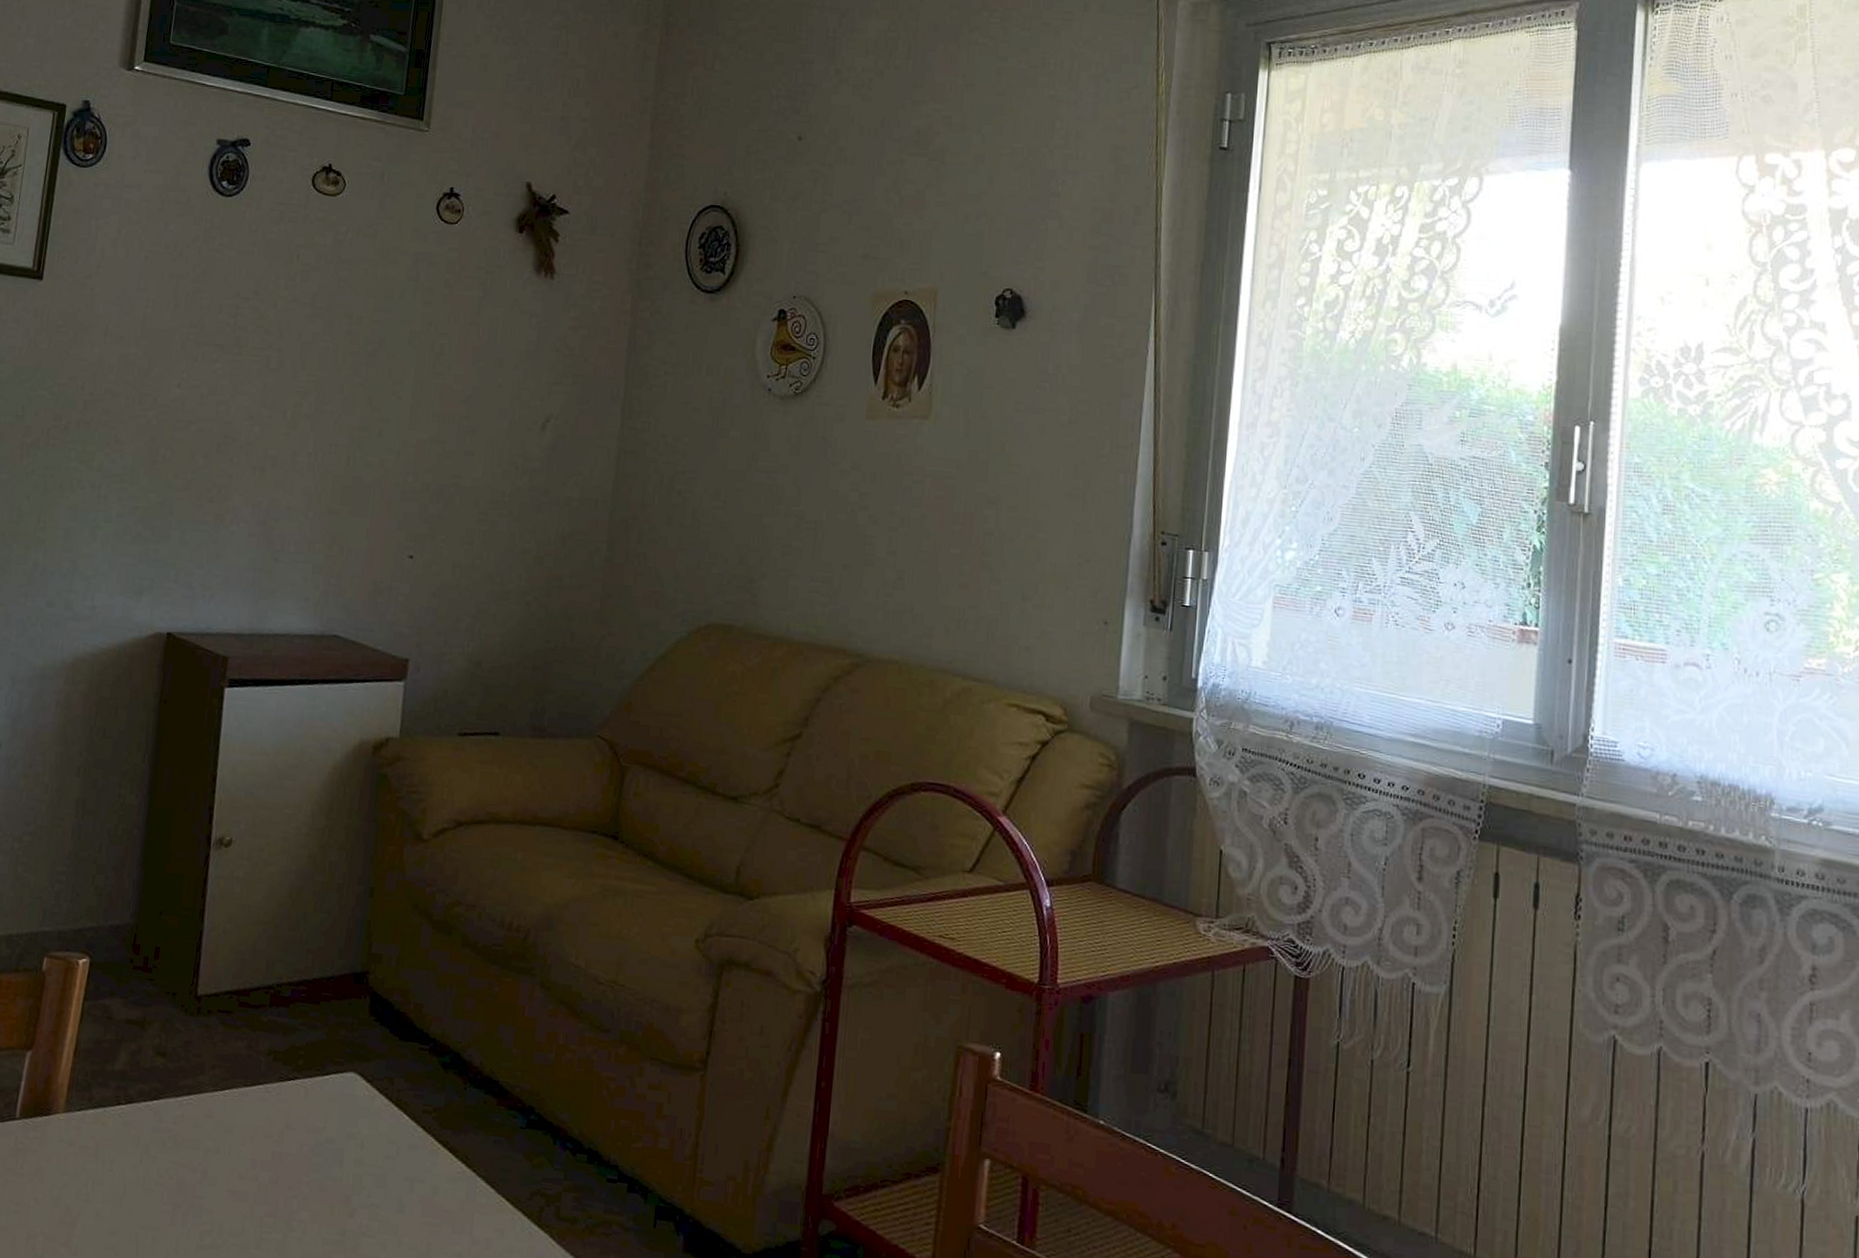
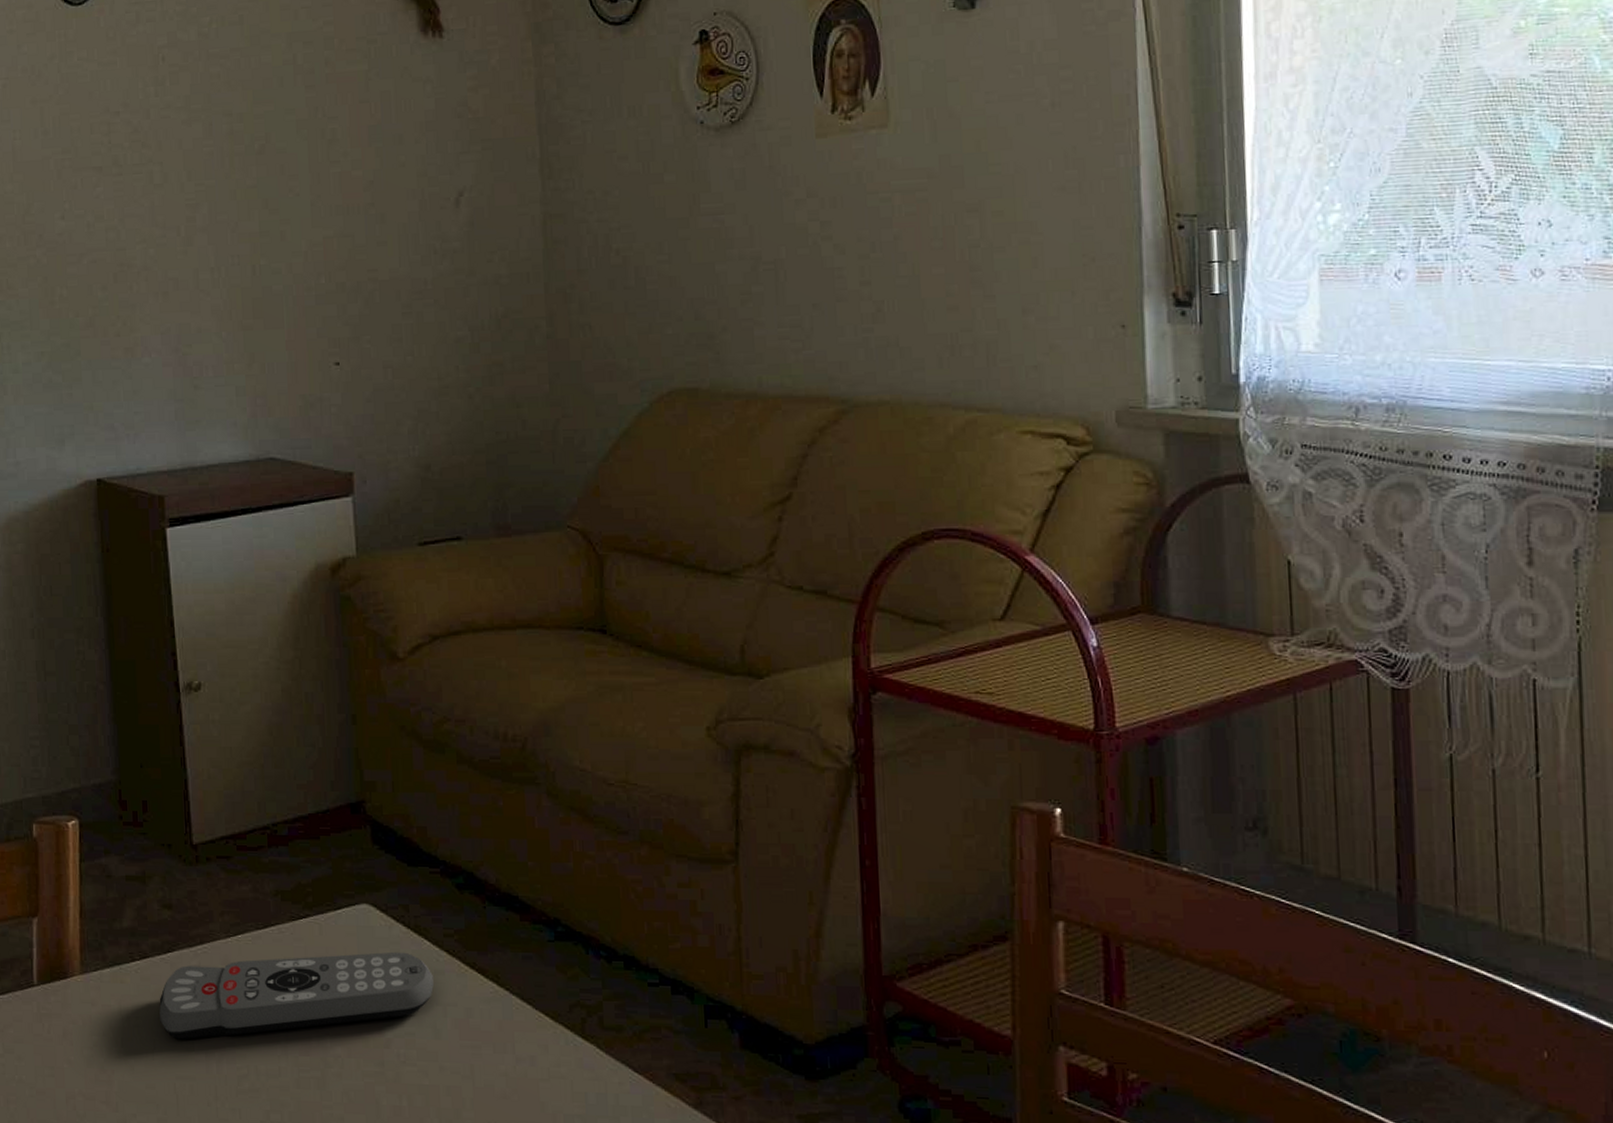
remote control: none [134,1115,406,1190] -> present [159,951,434,1039]

